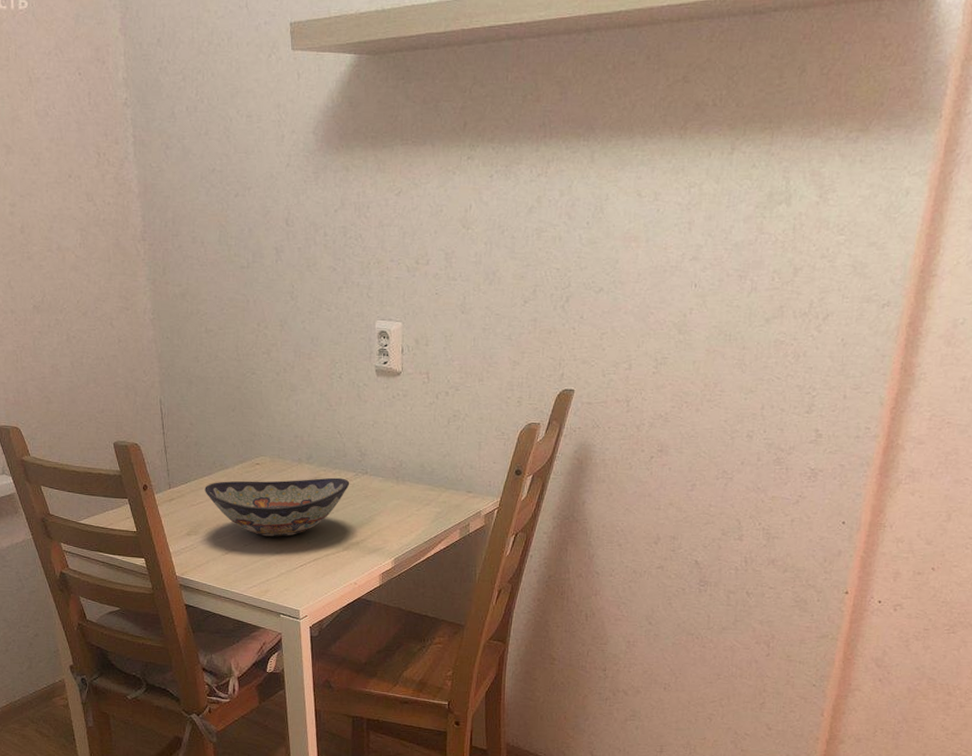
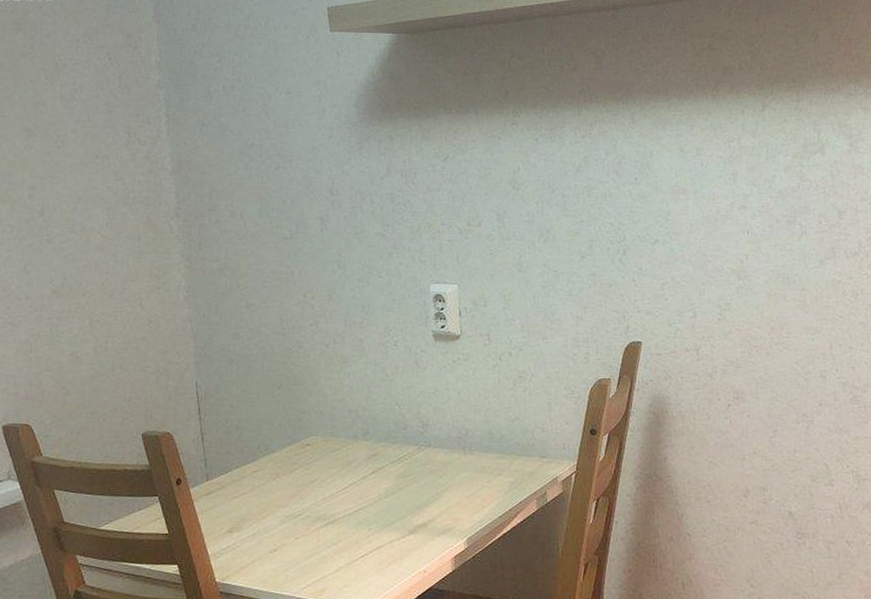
decorative bowl: present [205,477,350,537] -> none [248,453,412,526]

